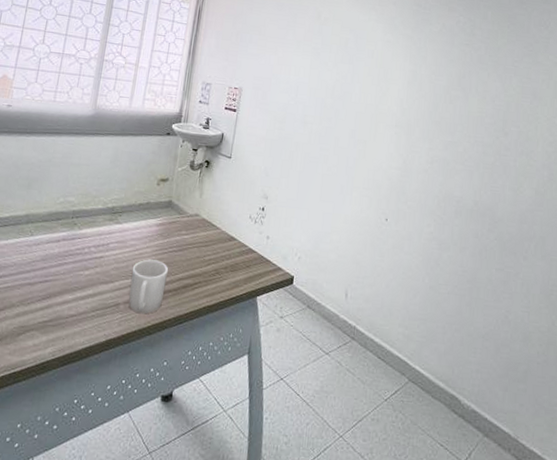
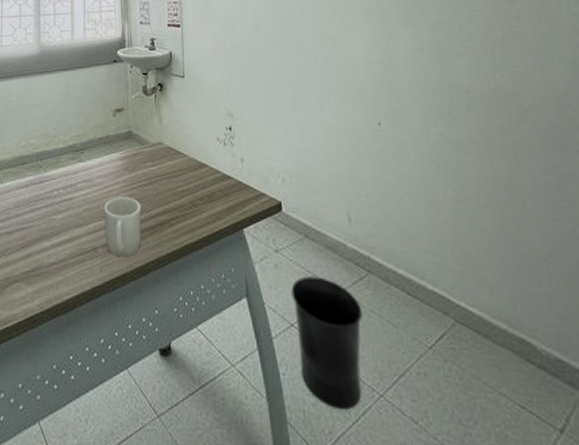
waste bin: none [281,339,341,447] -> present [291,276,363,410]

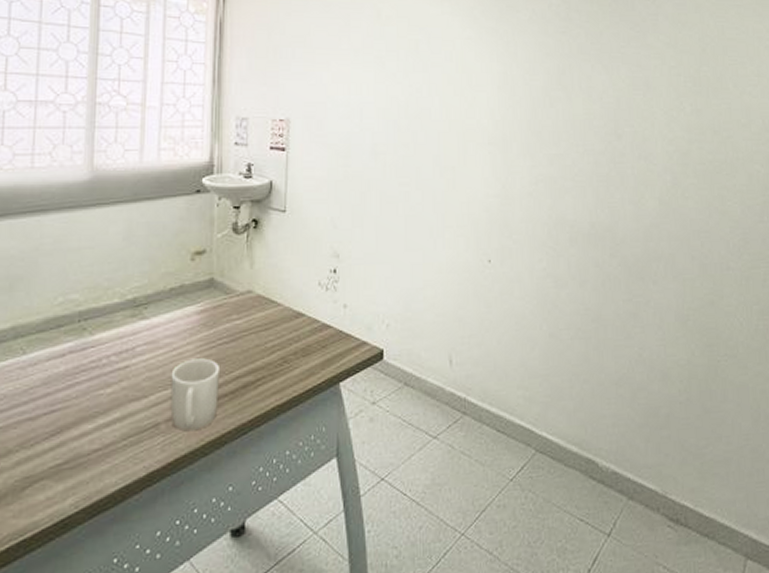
waste bin: present [291,276,363,410] -> none [385,425,454,556]

